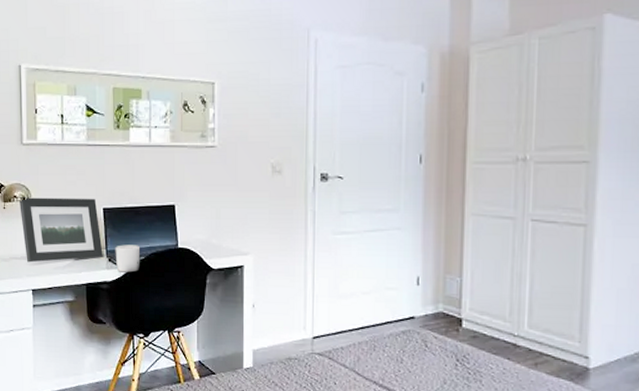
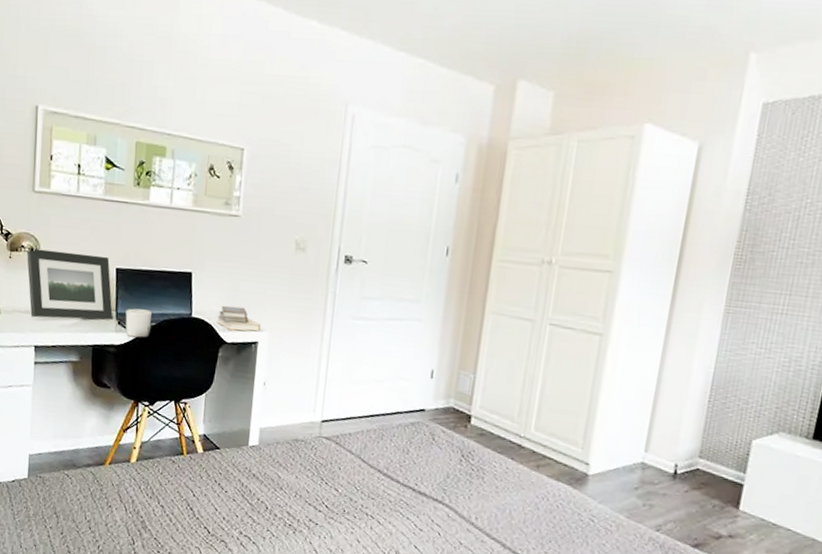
books: none [202,233,246,257] -> present [217,305,261,332]

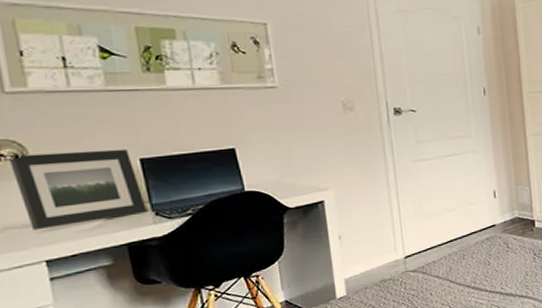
mug: present [125,308,153,338] -> none [162,194,200,225]
books: present [217,305,261,332] -> none [274,171,325,196]

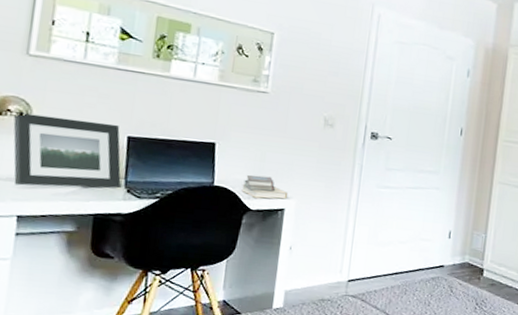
books: none [274,171,325,196] -> present [241,174,289,200]

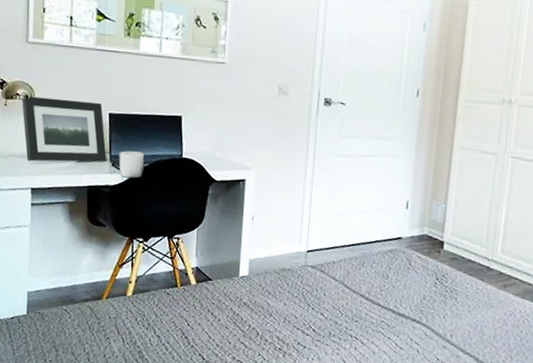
mug: none [136,176,169,206] -> present [119,150,145,178]
books: present [241,174,289,200] -> none [206,146,248,170]

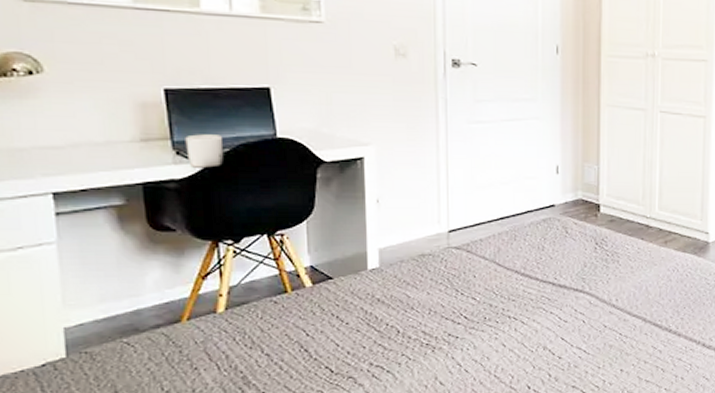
picture frame: present [21,95,107,163] -> none [20,71,167,158]

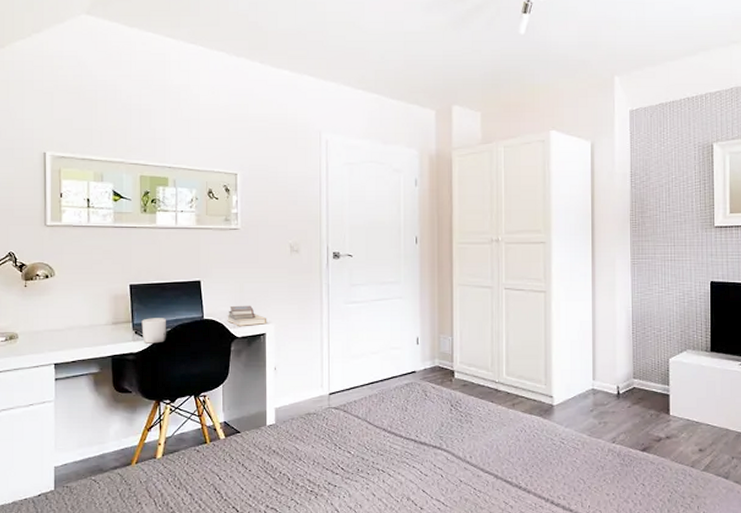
books: none [310,121,366,148] -> present [227,305,267,326]

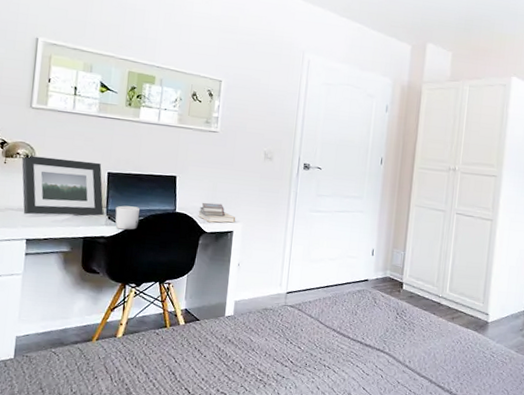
picture frame: none [41,275,129,338] -> present [21,155,104,216]

